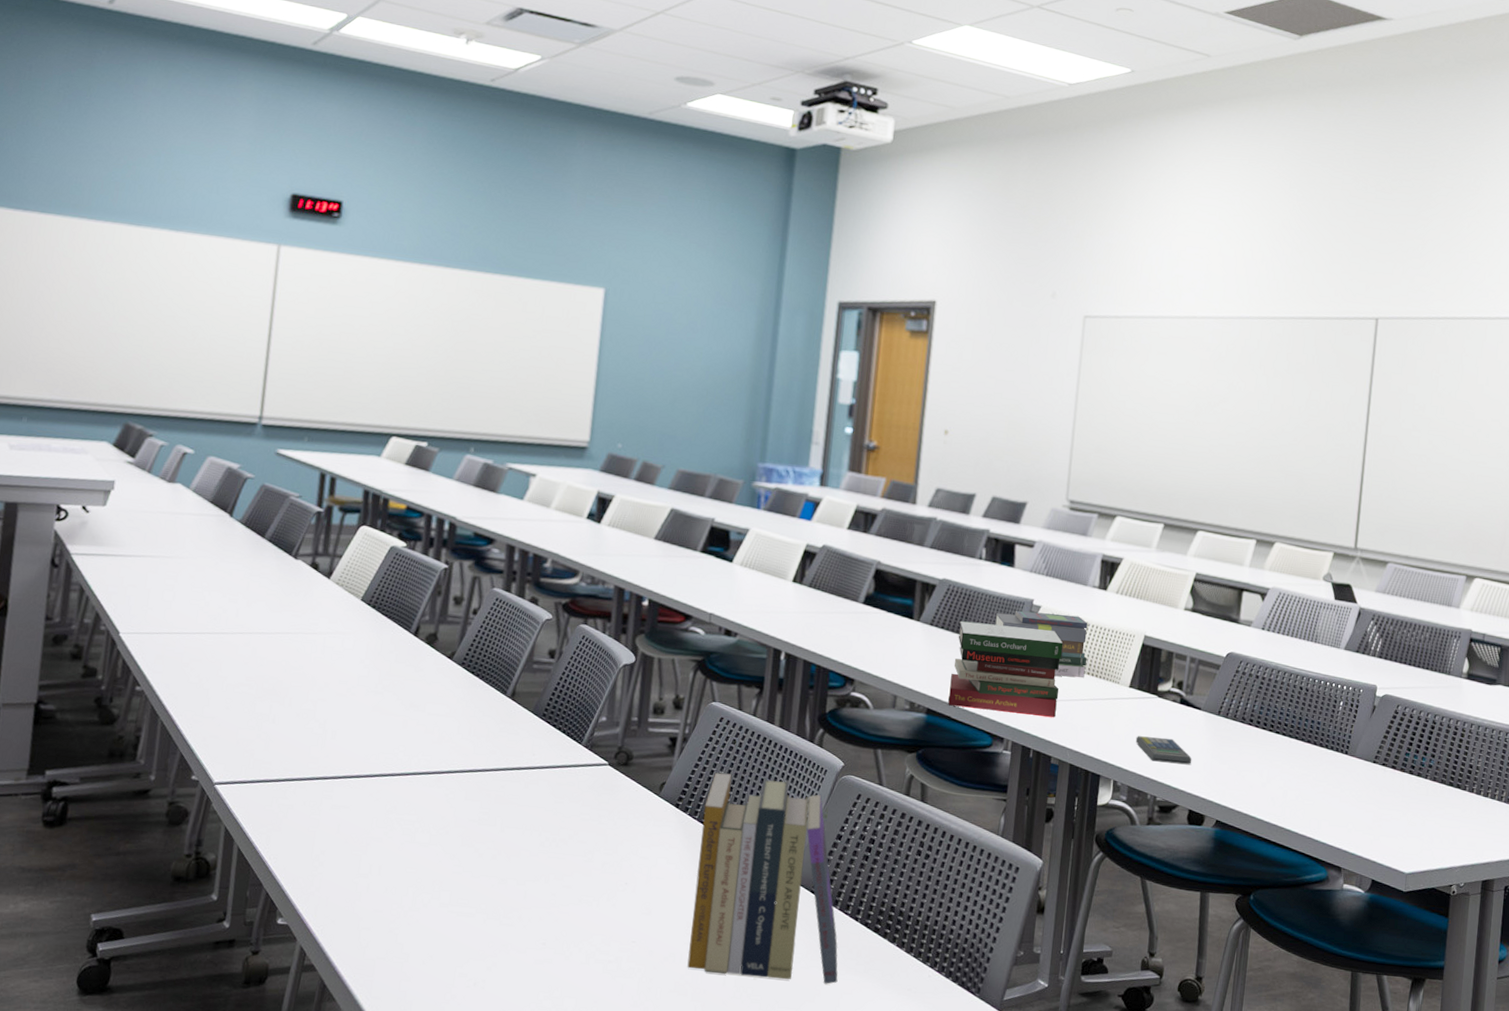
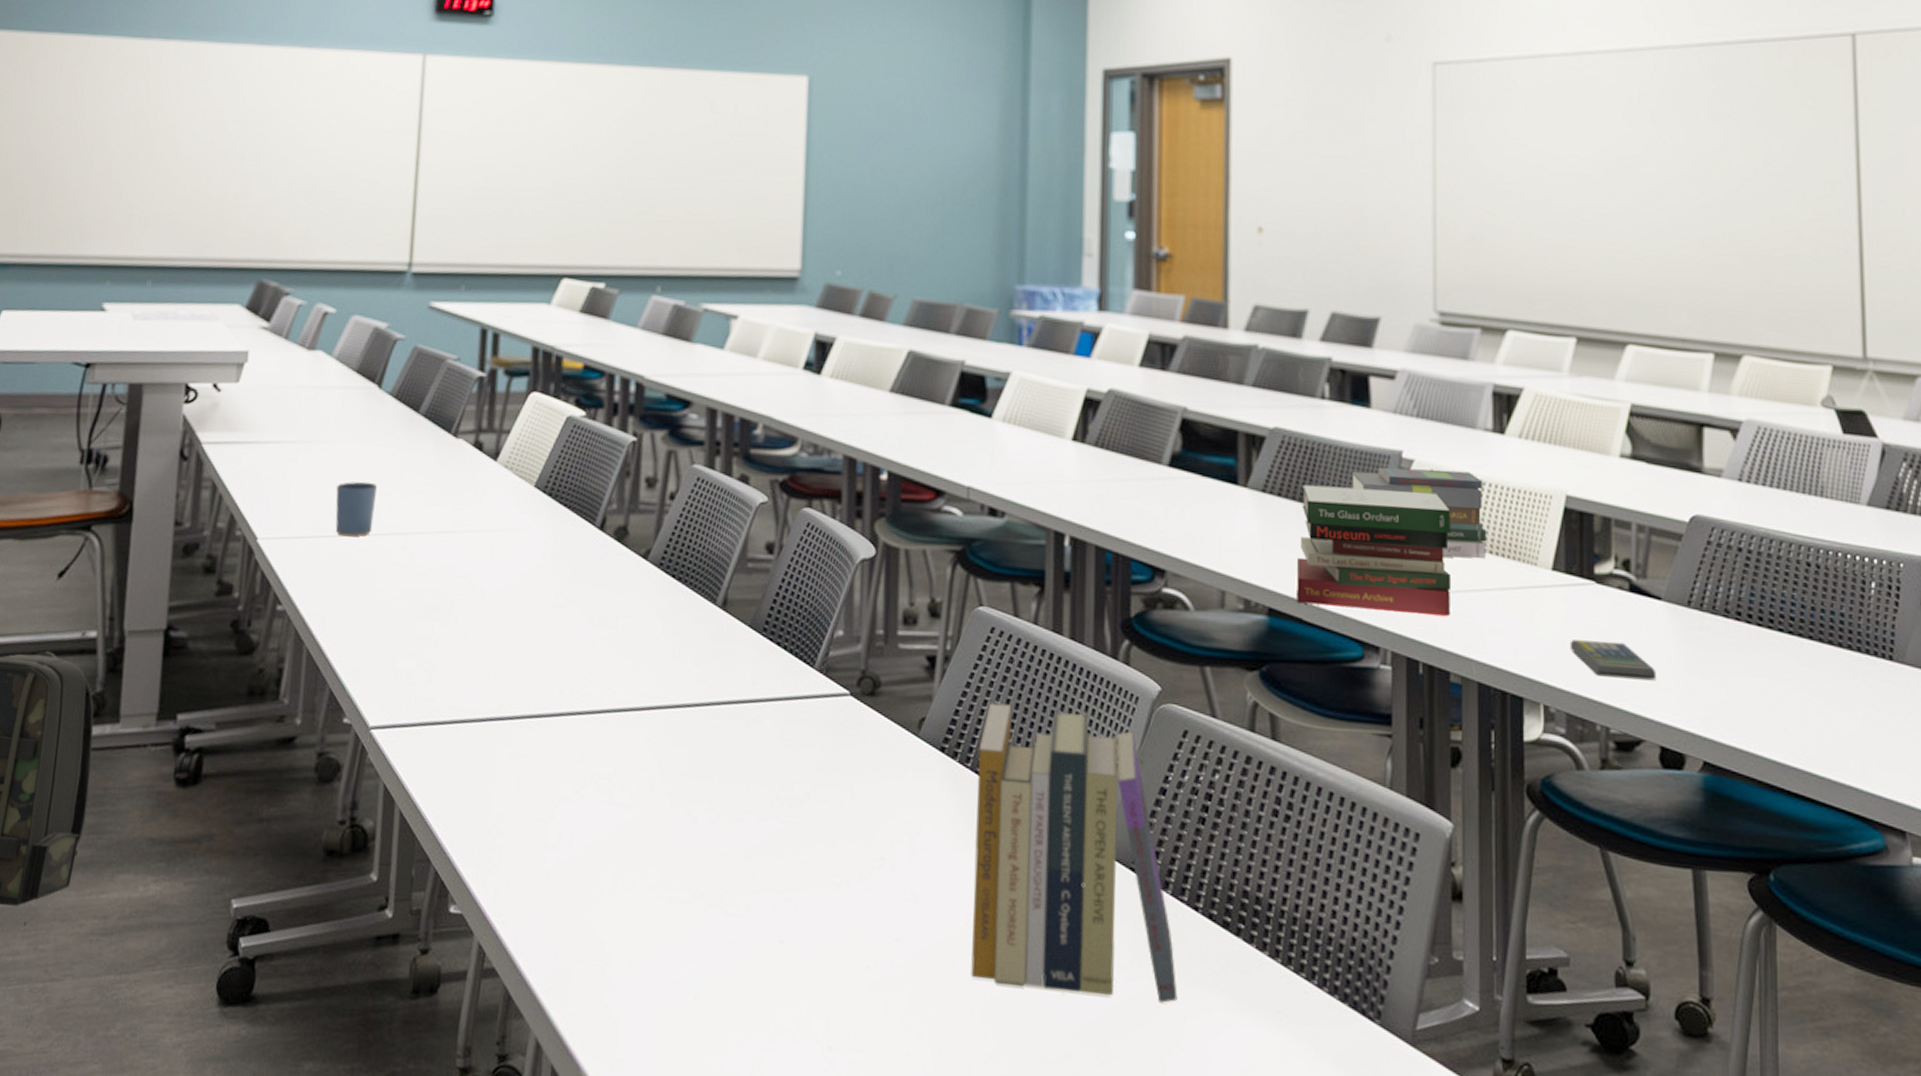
mug: none [189,590,227,634] -> present [335,481,378,537]

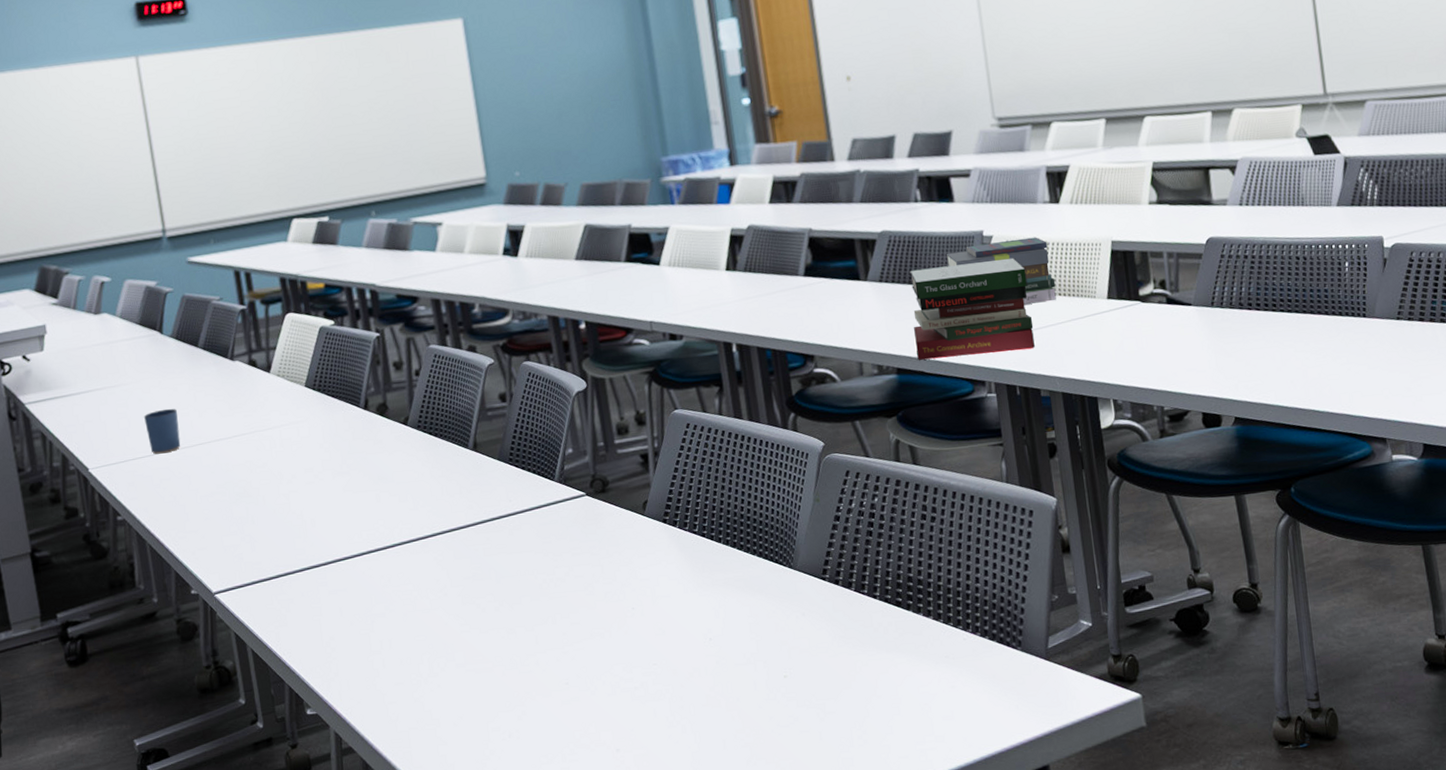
books: present [971,703,1178,1003] -> none [692,472,871,680]
calculator: present [1569,639,1657,680] -> none [1127,342,1194,371]

